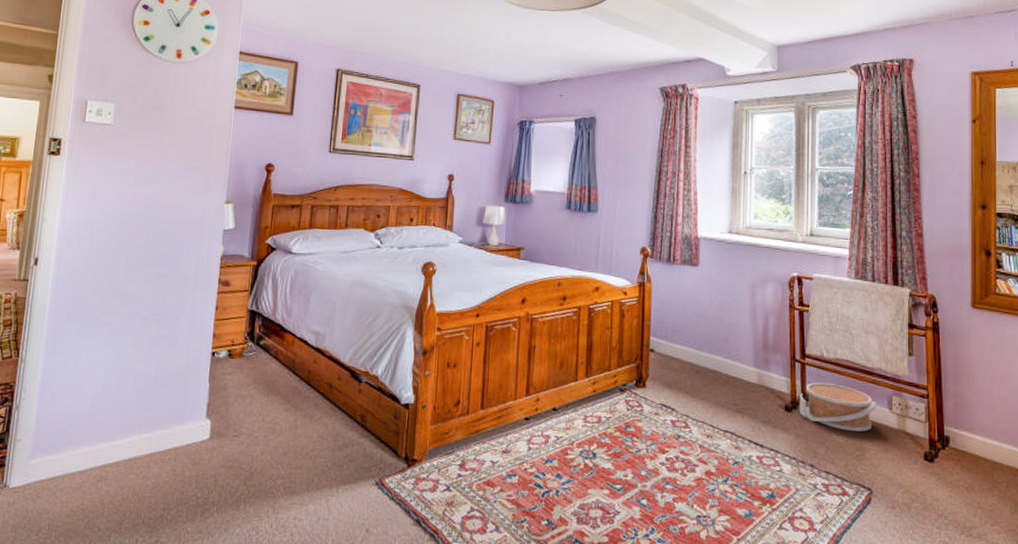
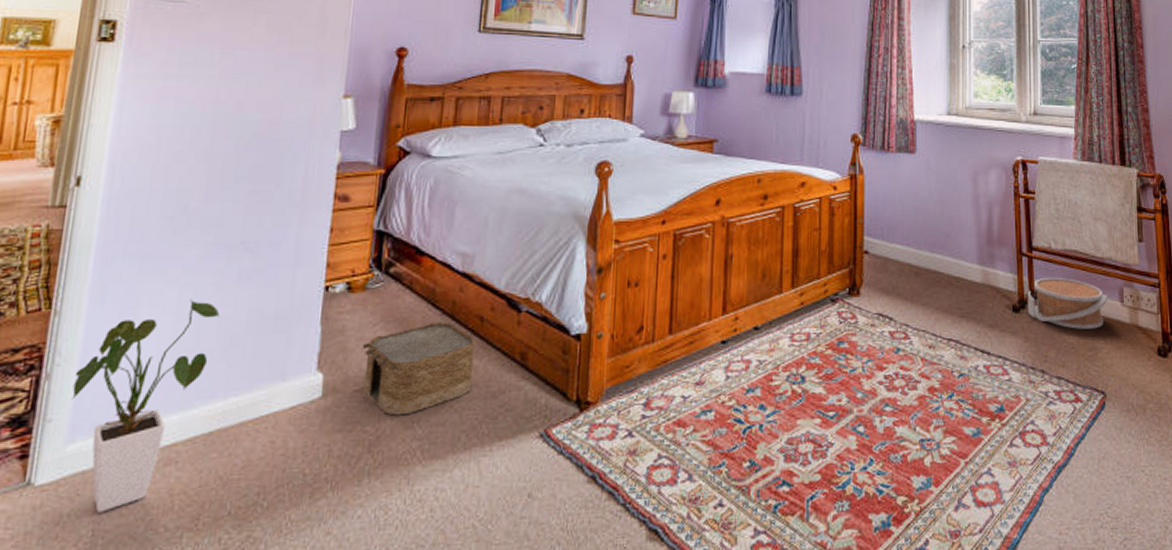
house plant: none [33,355,136,512] -> present [71,298,220,513]
woven basket: none [239,386,325,458] -> present [362,322,475,416]

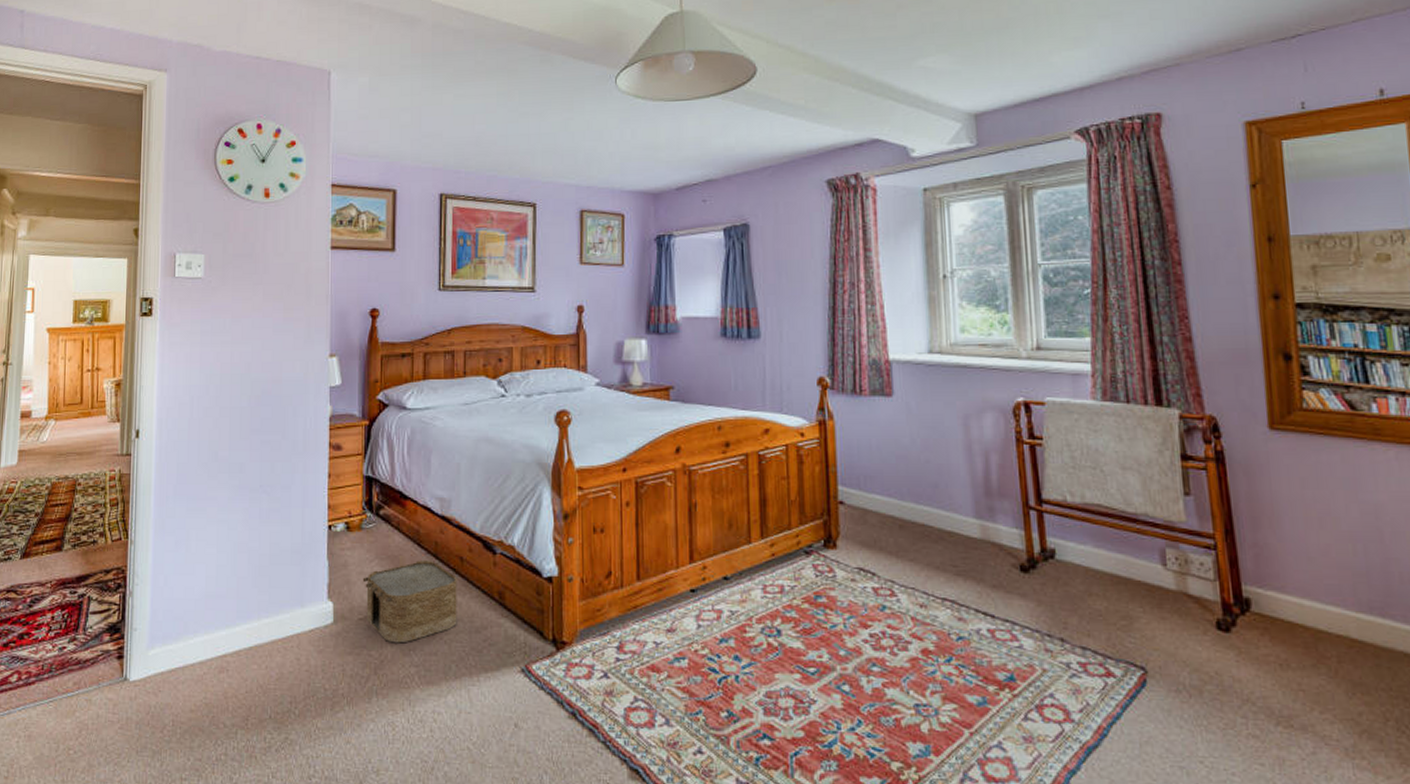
house plant: present [71,298,220,513] -> none [148,533,249,707]
basket: present [1028,278,1109,329] -> none [1039,535,1146,595]

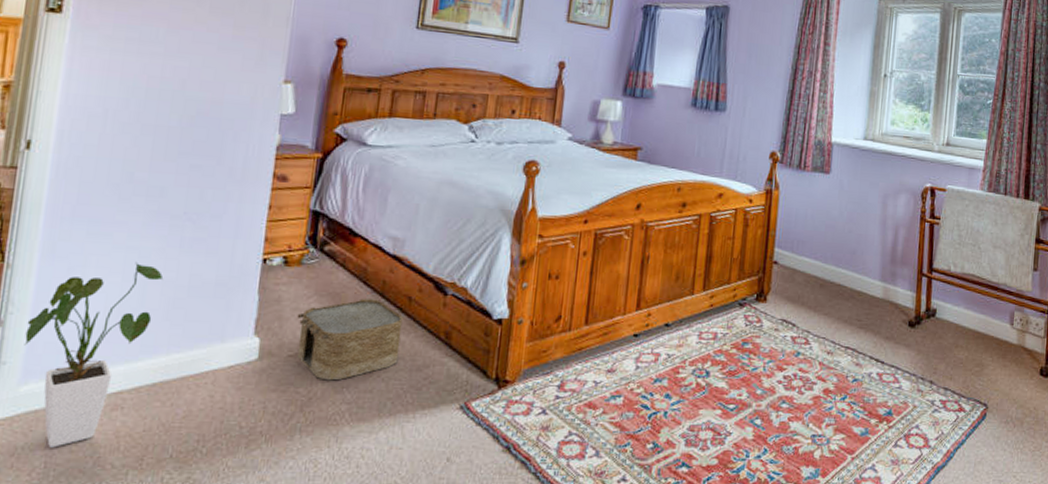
house plant: none [148,533,249,707] -> present [24,261,164,448]

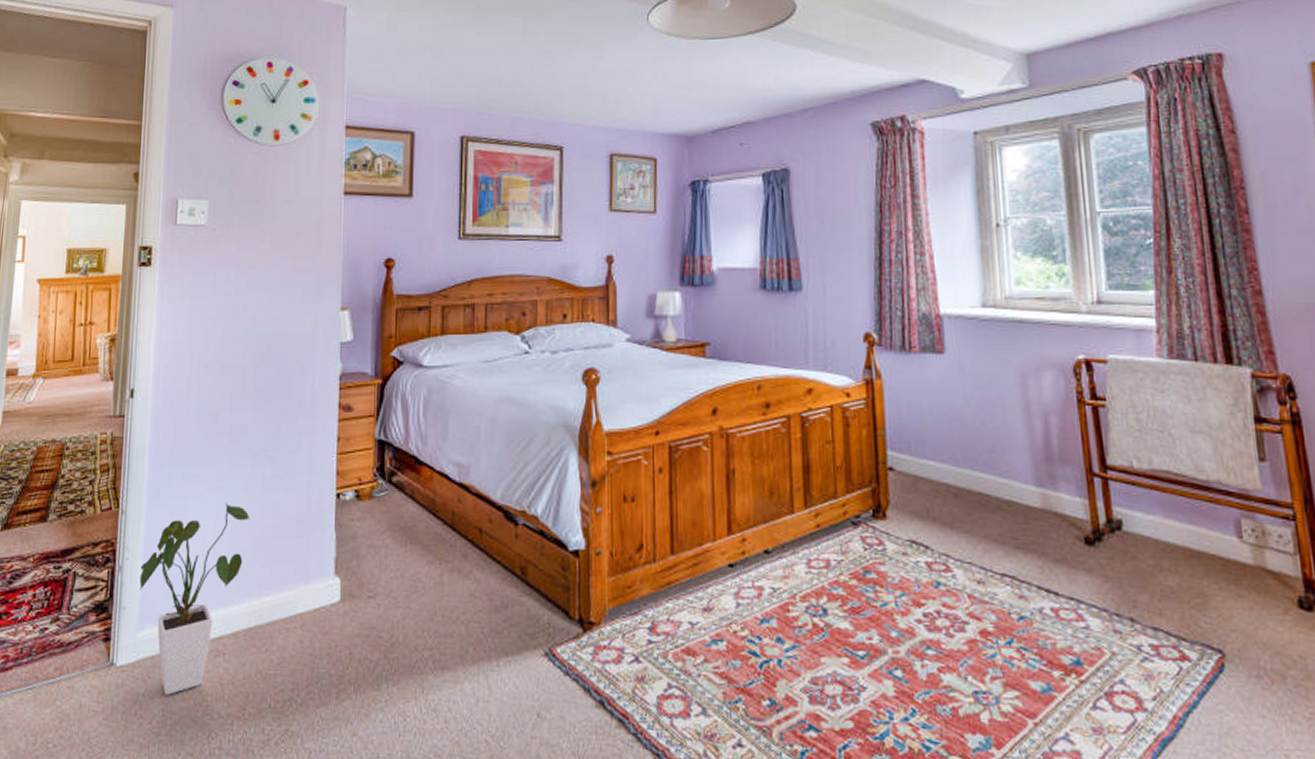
woven basket: present [297,298,403,381] -> none [373,532,476,624]

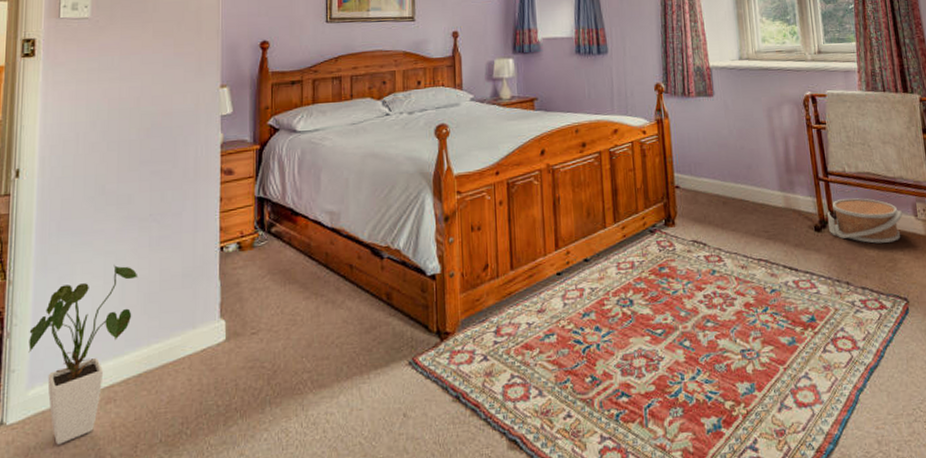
basket: none [1104,505,1220,570] -> present [827,198,903,244]

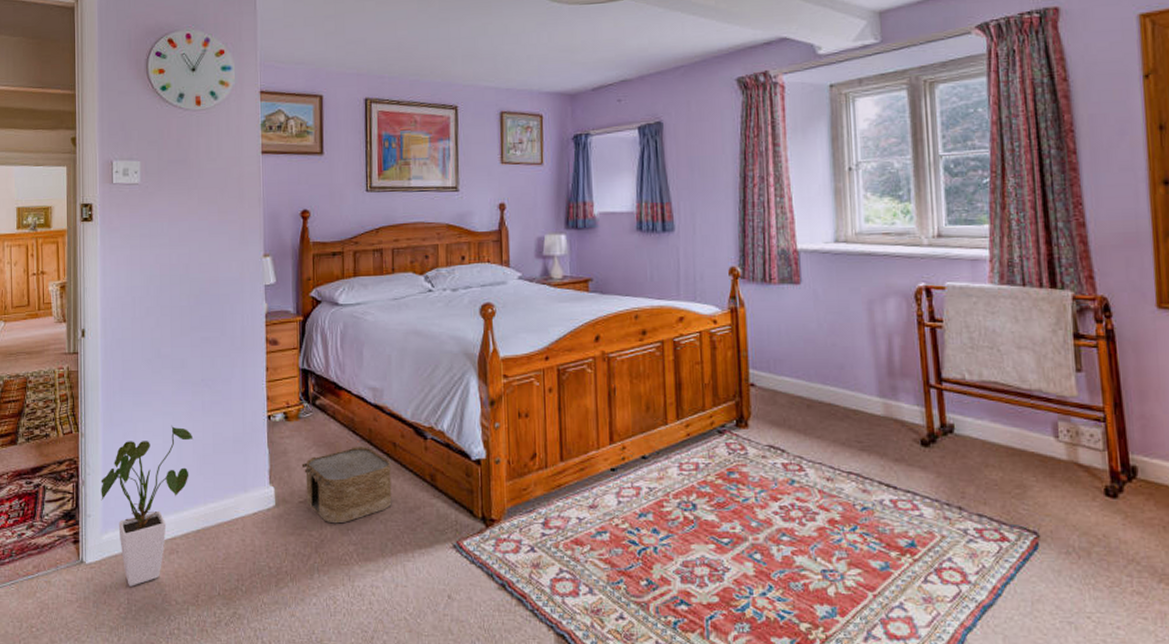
woven basket: none [255,271,348,353] -> present [301,447,392,524]
basket: present [827,198,903,244] -> none [939,411,1039,465]

